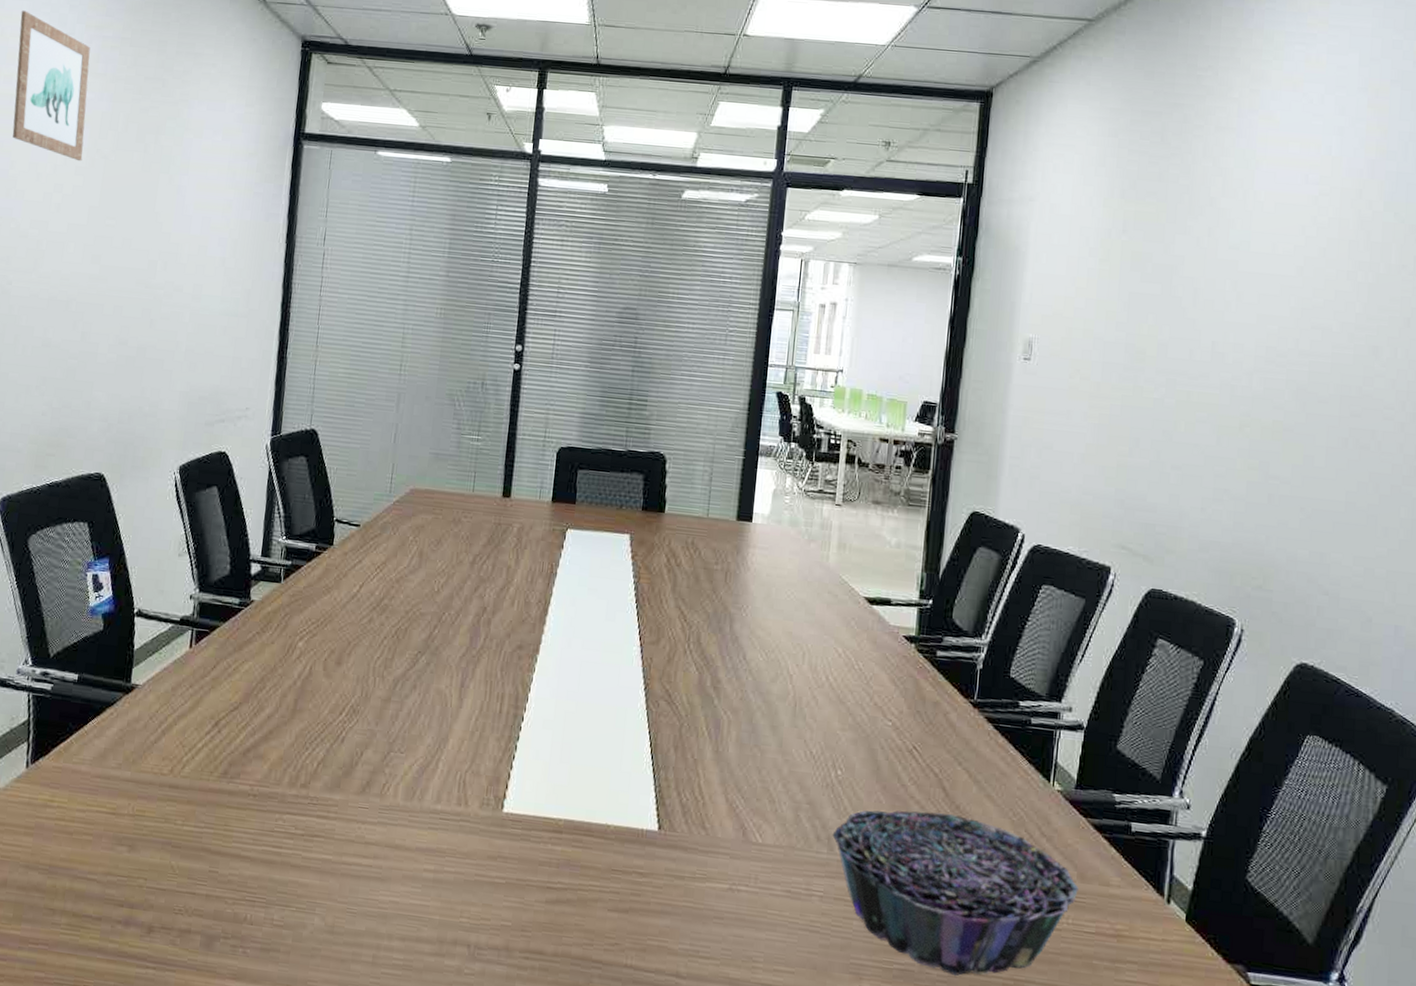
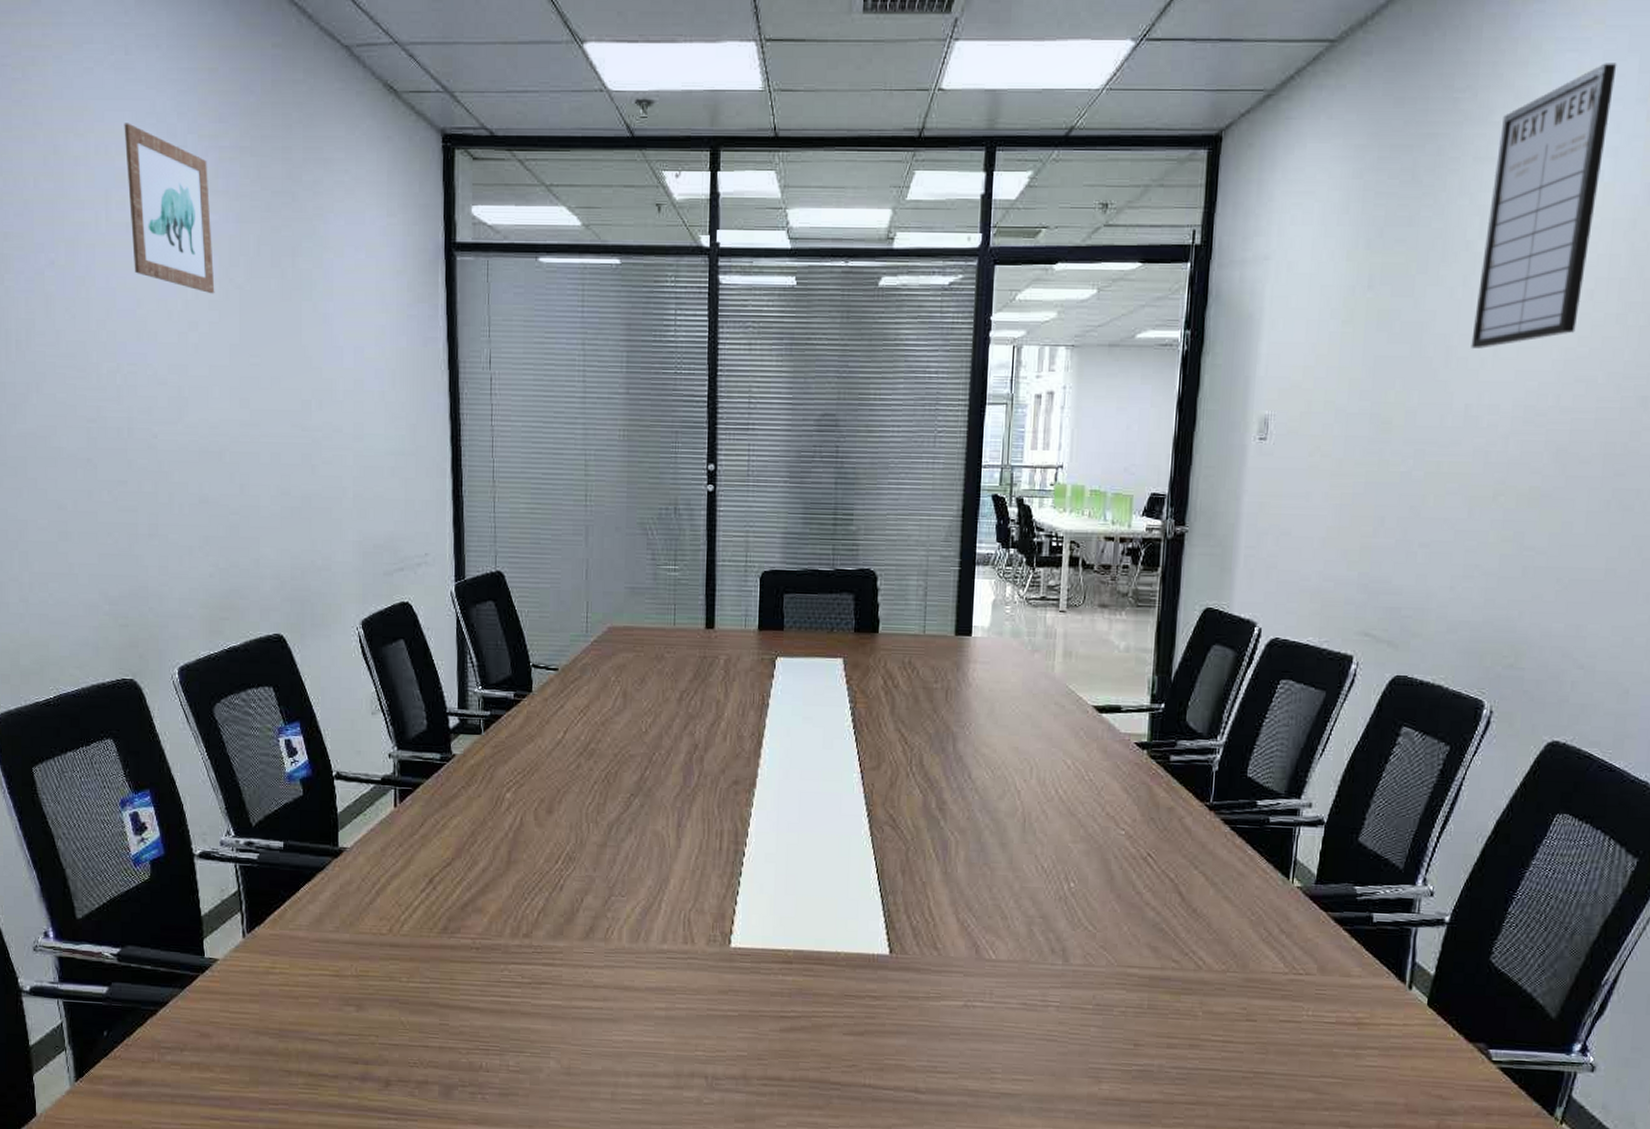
decorative bowl: present [832,810,1079,976] -> none [1067,917,1319,1072]
writing board: none [1216,56,1340,293] -> present [1471,63,1617,349]

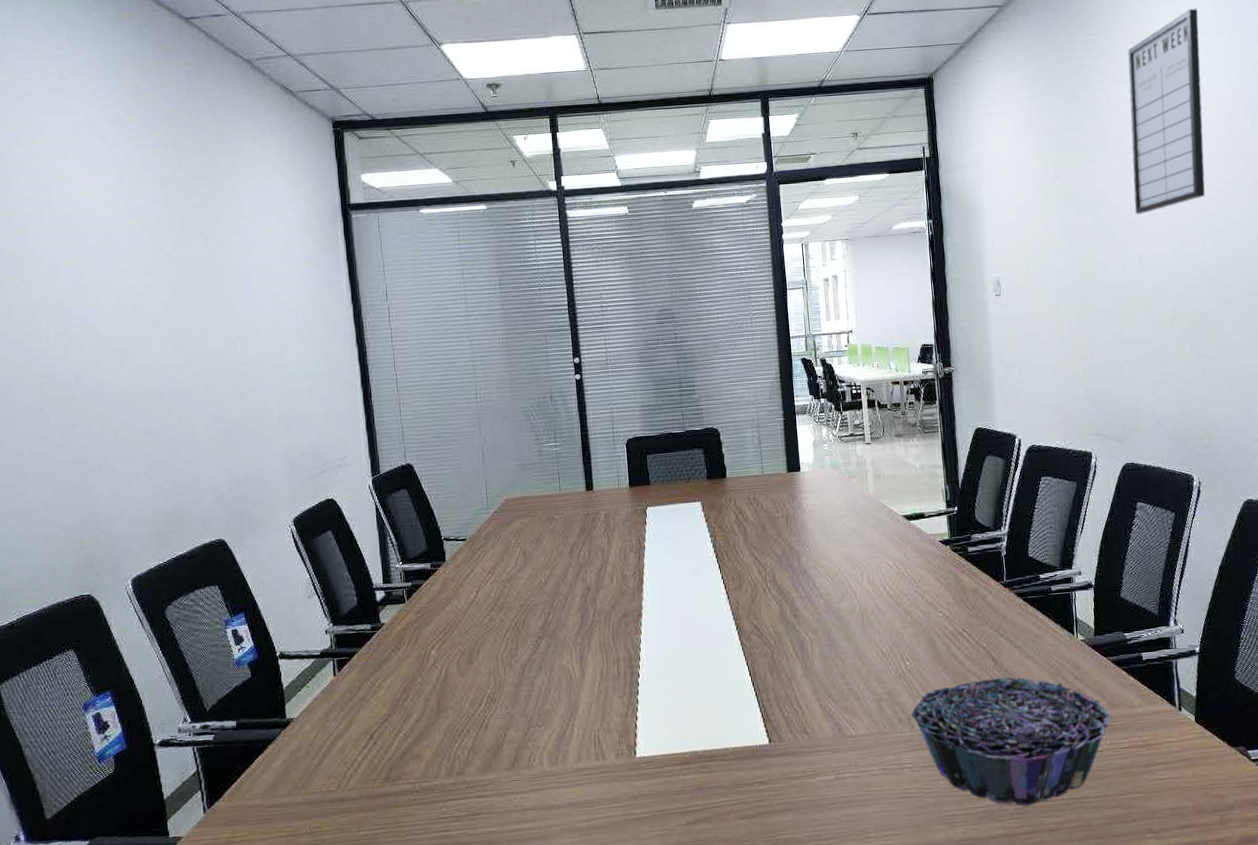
wall art: present [124,123,215,294] -> none [61,132,148,263]
decorative bowl: none [1067,917,1319,1072] -> present [911,677,1111,806]

